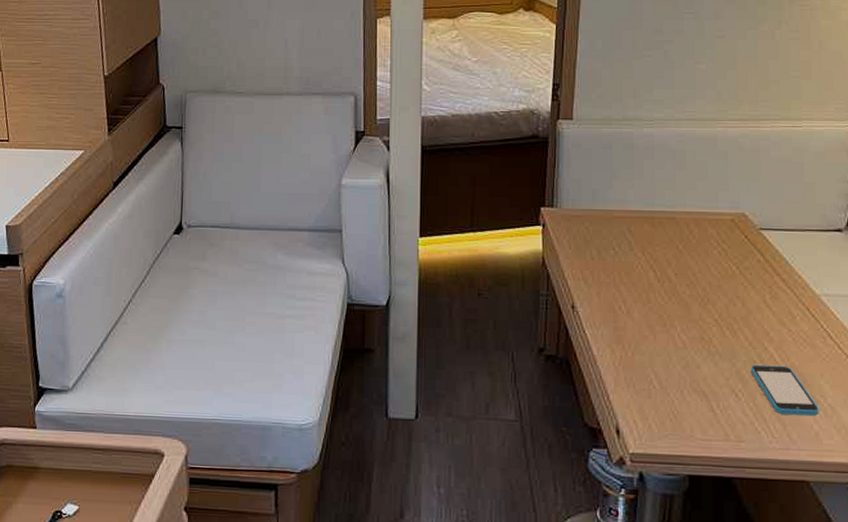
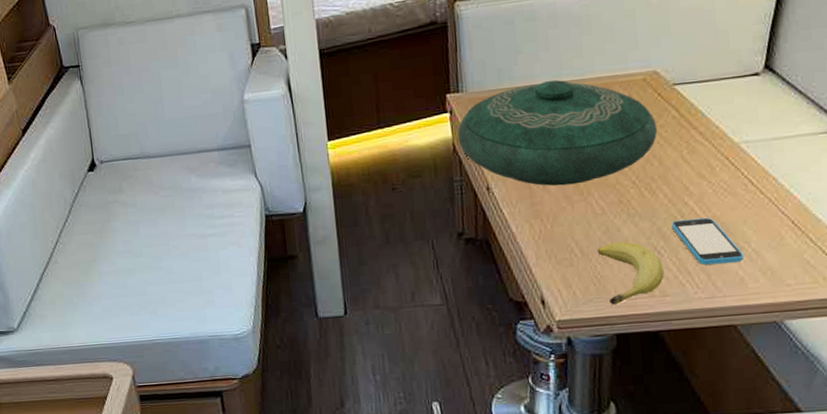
decorative bowl: none [548,208,743,315] -> present [457,79,658,186]
fruit: none [676,378,740,444] -> present [597,241,664,305]

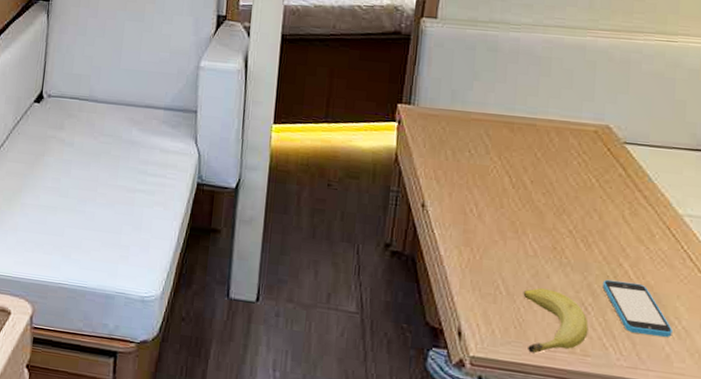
decorative bowl: present [457,79,658,186] -> none [401,111,603,221]

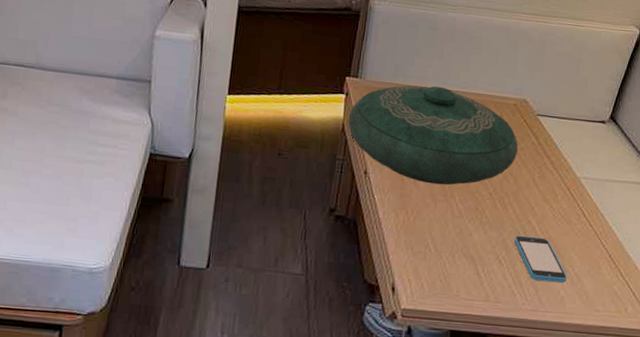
decorative bowl: none [401,111,603,221] -> present [348,85,519,185]
fruit: present [523,287,588,354] -> none [448,244,501,303]

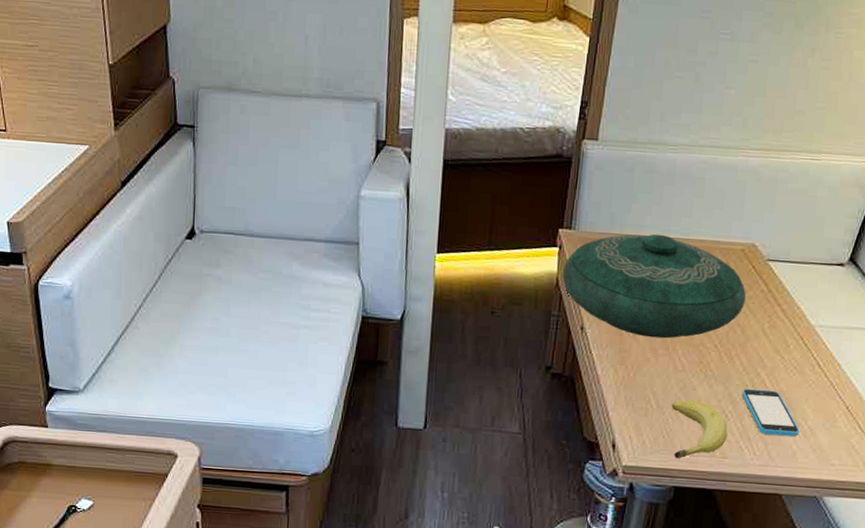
fruit: none [448,244,501,303] -> present [671,399,728,459]

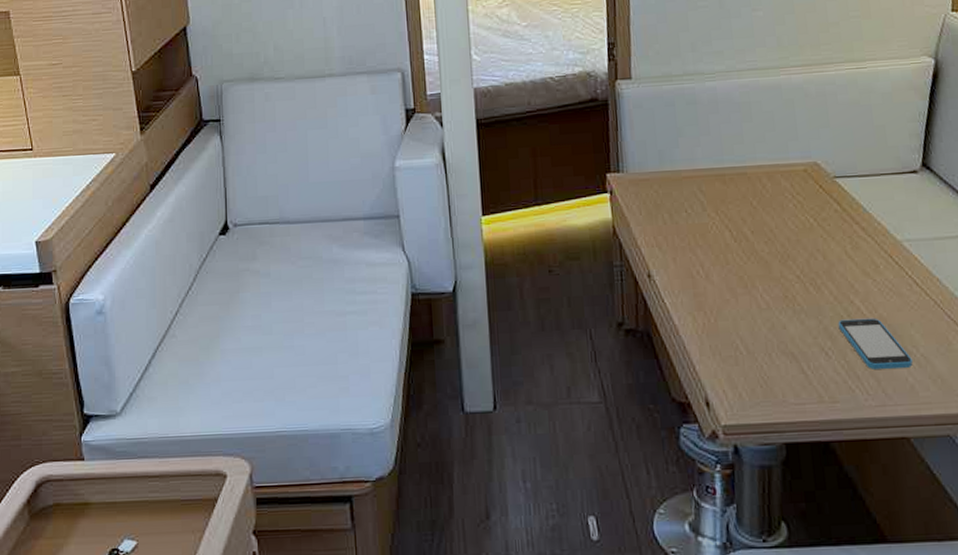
decorative bowl: present [562,234,746,339] -> none [617,165,821,277]
fruit: present [671,399,728,459] -> none [763,340,833,410]

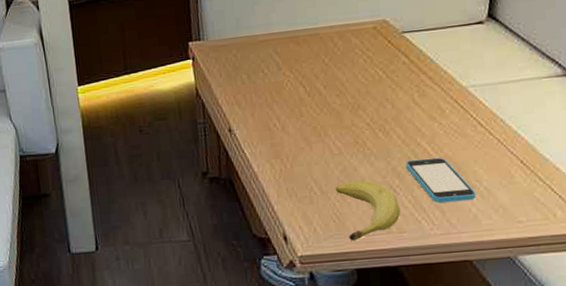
fruit: none [763,340,833,410] -> present [335,180,401,241]

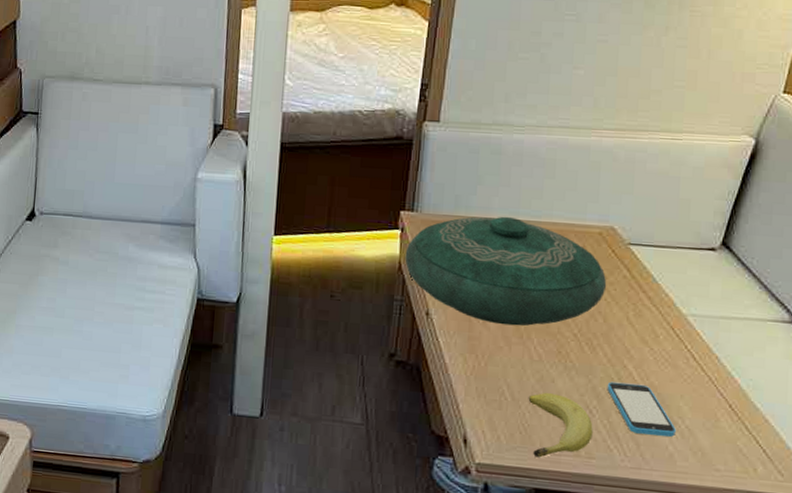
decorative bowl: none [199,28,389,128] -> present [405,216,607,326]

